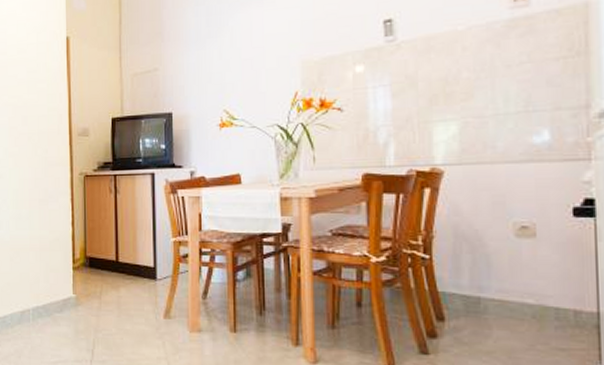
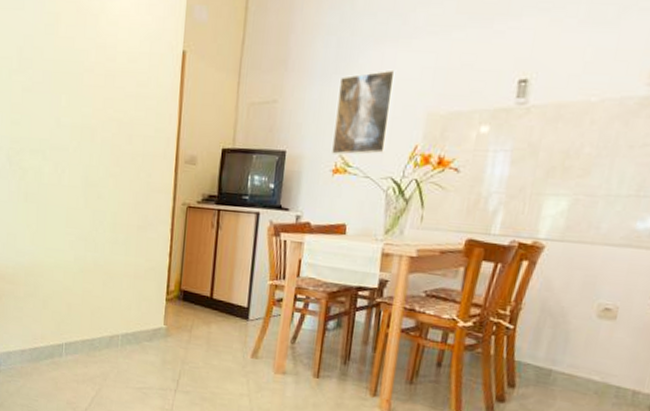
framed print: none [213,27,268,110] -> present [332,69,397,155]

